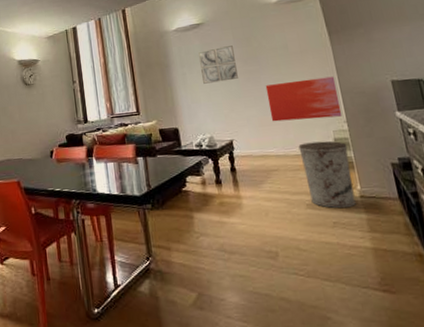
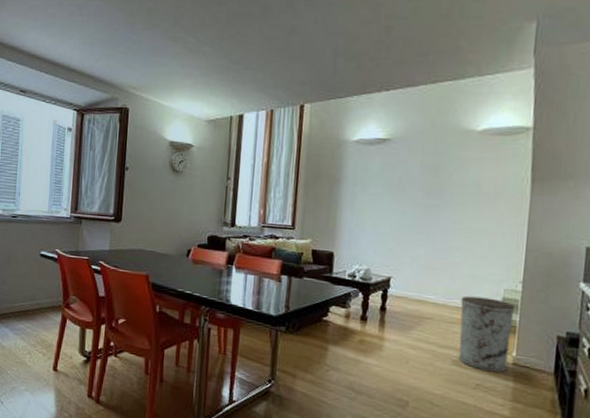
wall art: present [198,46,238,84] -> none [374,171,418,212]
wall art: present [265,76,343,122] -> none [439,225,524,275]

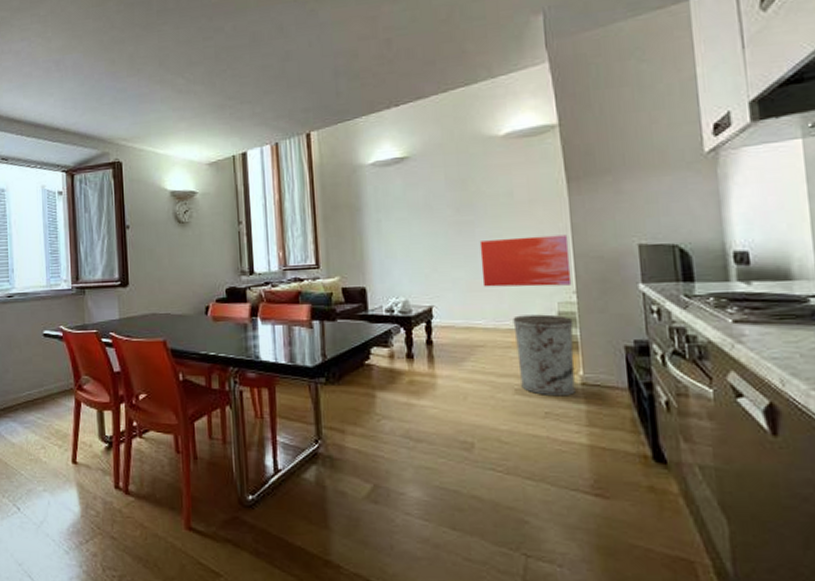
wall art: none [439,225,524,275] -> present [479,234,572,287]

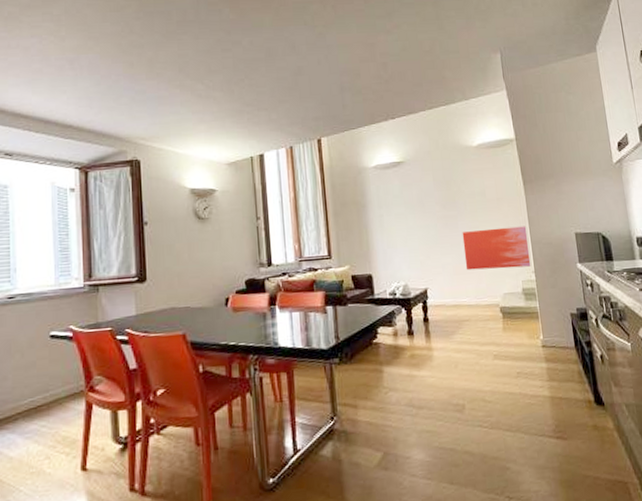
trash can: present [513,314,575,397] -> none [490,291,538,359]

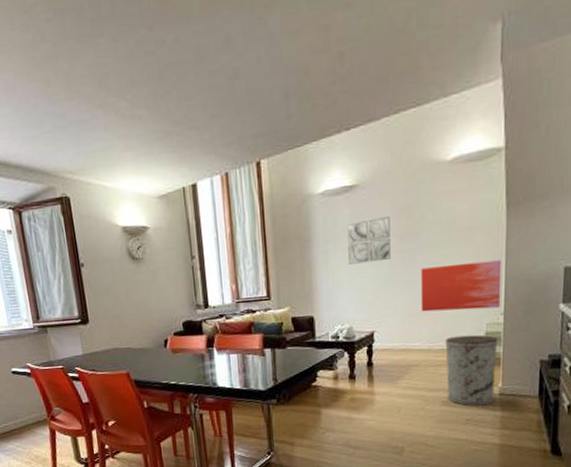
wall art: none [396,188,436,228] -> present [346,217,390,264]
trash can: none [490,291,538,359] -> present [445,334,498,406]

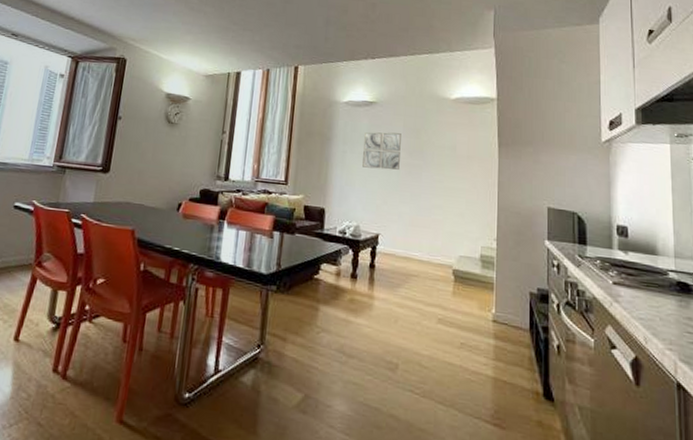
wall art: present [420,260,502,312] -> none [423,183,495,233]
trash can: present [445,334,498,406] -> none [443,253,492,331]

